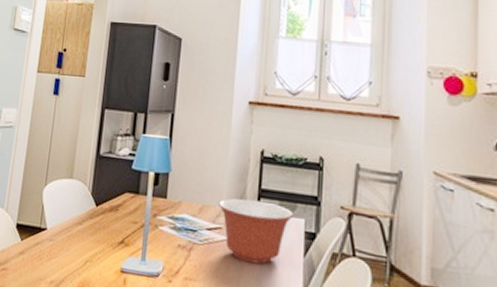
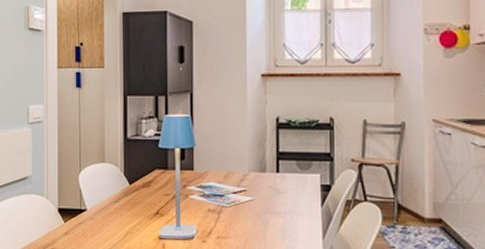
mixing bowl: present [219,198,294,265] -> none [242,162,310,218]

